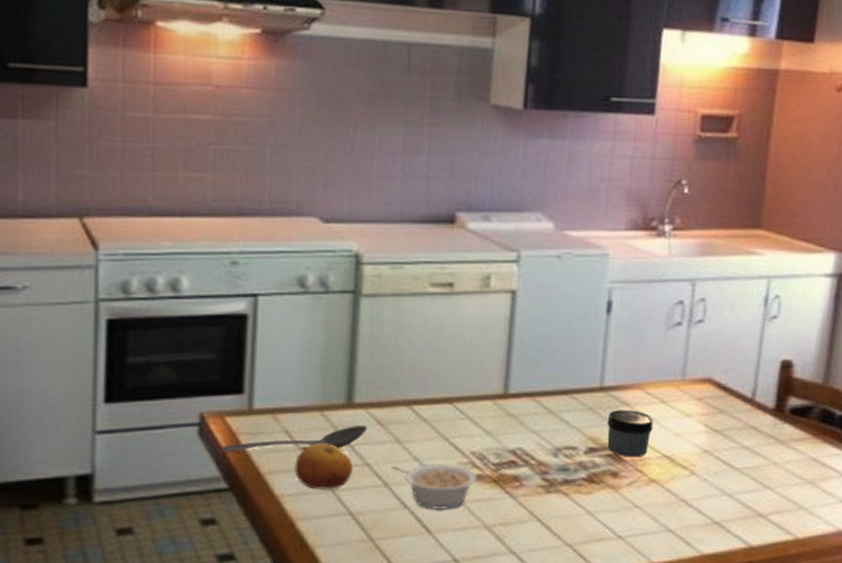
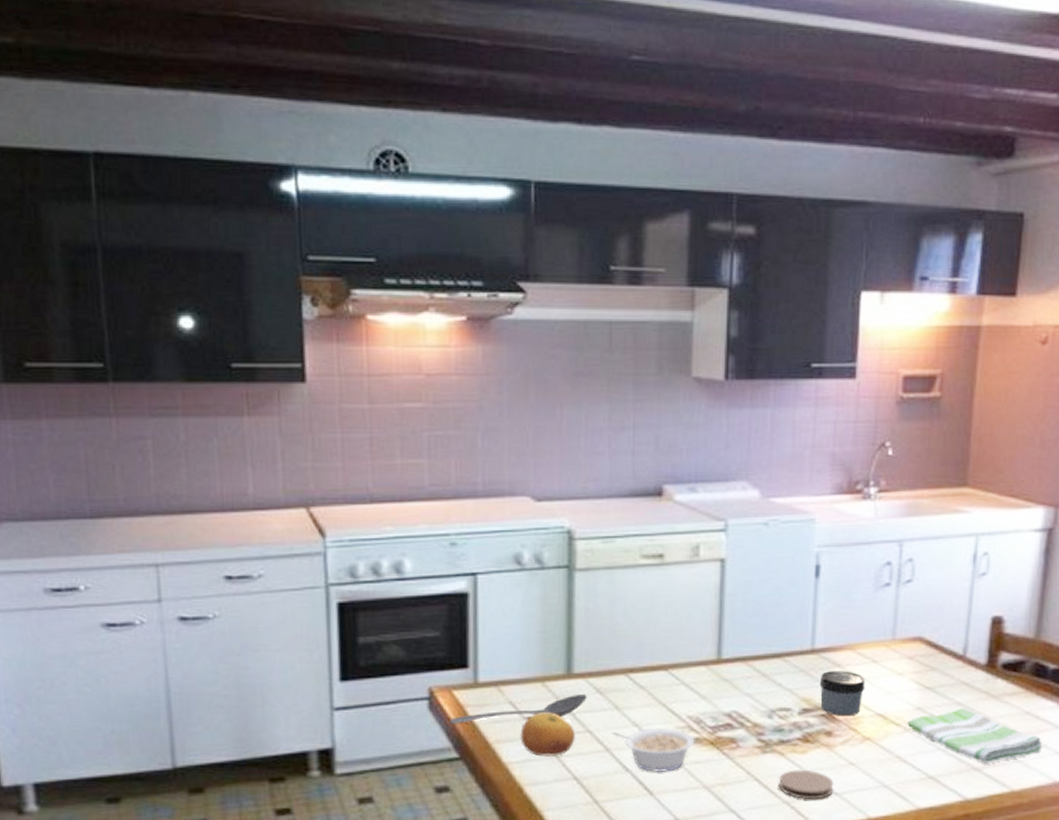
coaster: none [562,511,618,543] -> present [779,769,834,800]
dish towel: none [694,452,828,510] -> present [907,707,1043,763]

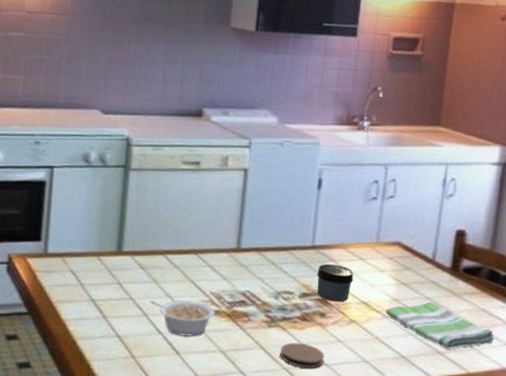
stirrer: present [449,695,587,724] -> none [22,268,132,285]
fruit: present [520,713,575,757] -> none [77,281,121,317]

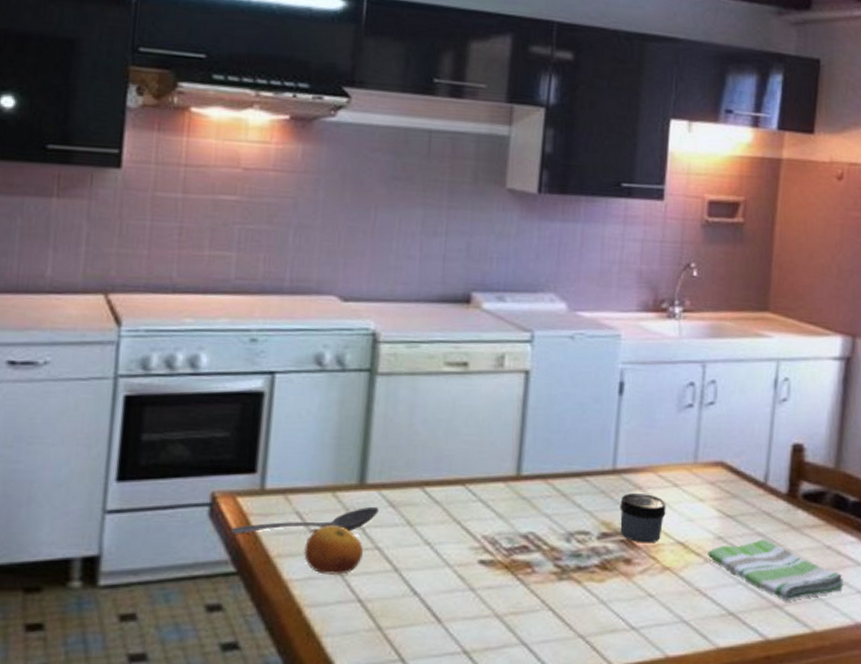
stirrer: none [22,268,132,285] -> present [230,507,379,535]
fruit: none [77,281,121,317] -> present [304,526,363,575]
legume: present [149,299,215,337] -> none [402,547,489,598]
coaster: present [280,342,325,368] -> none [574,600,632,634]

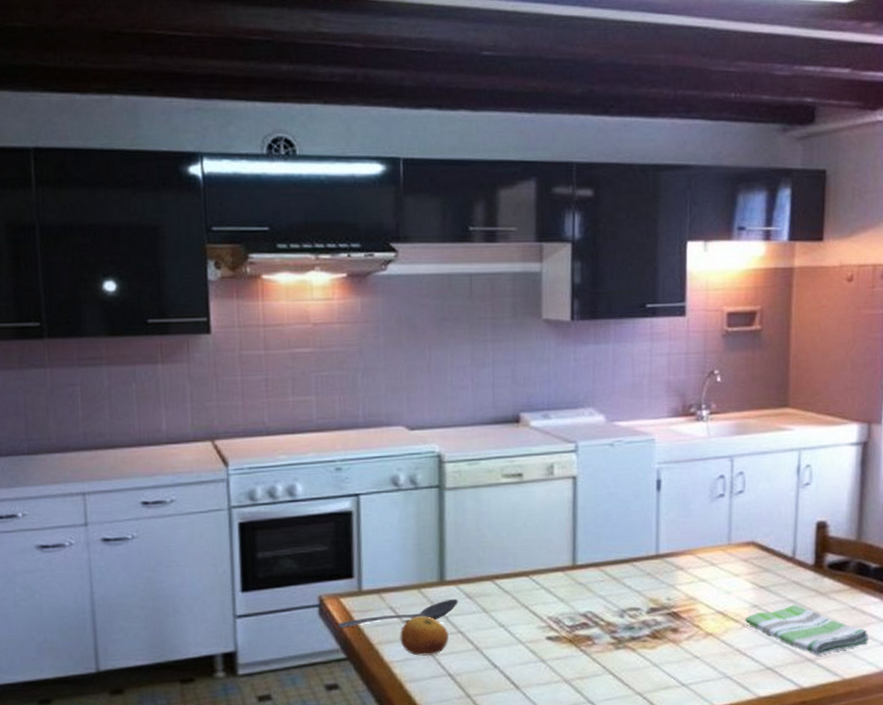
jar: present [619,493,666,543] -> none [664,573,706,615]

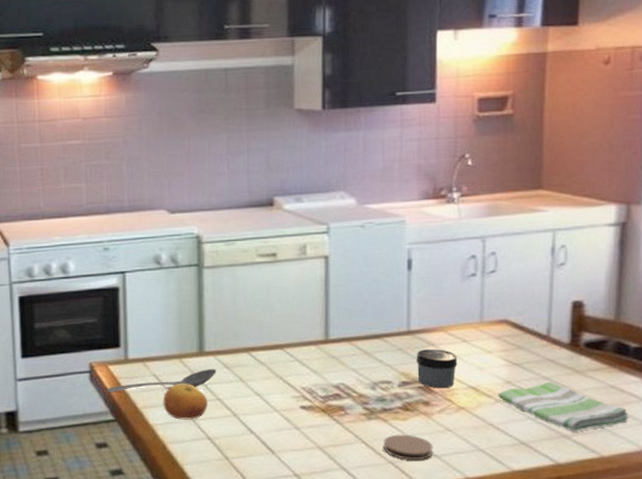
coaster: none [632,663,681,691] -> present [384,434,433,461]
jar: none [664,573,706,615] -> present [416,349,458,389]

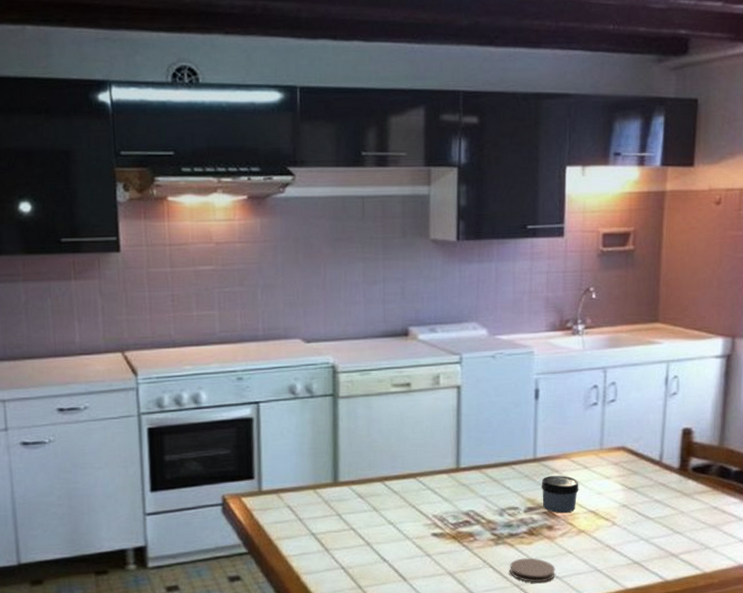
stirrer: present [106,369,216,393] -> none [239,499,351,525]
fruit: present [163,384,208,420] -> none [297,514,342,551]
dish towel: present [498,381,629,431] -> none [615,504,729,550]

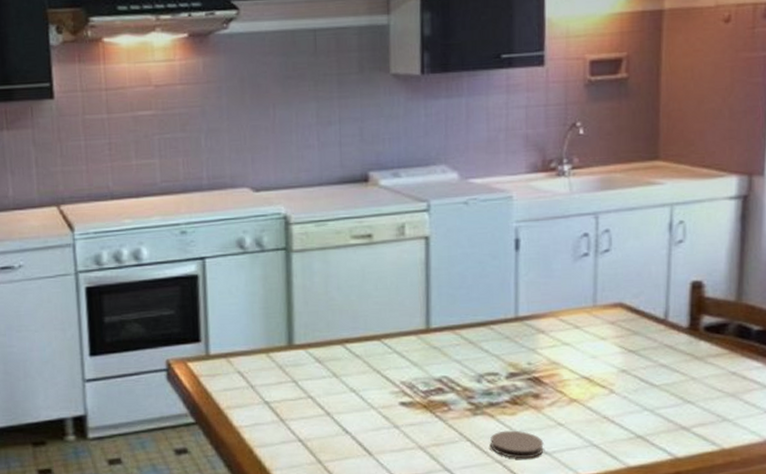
jar: present [541,476,579,513] -> none [524,337,569,380]

